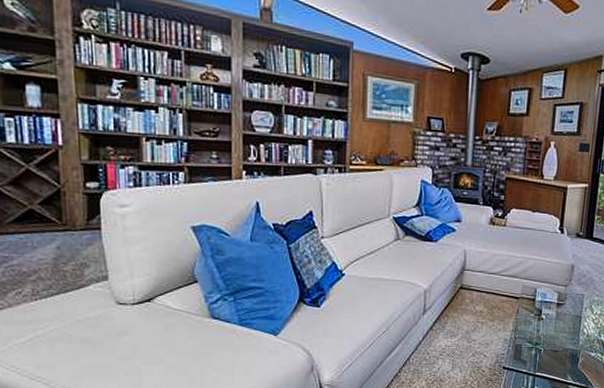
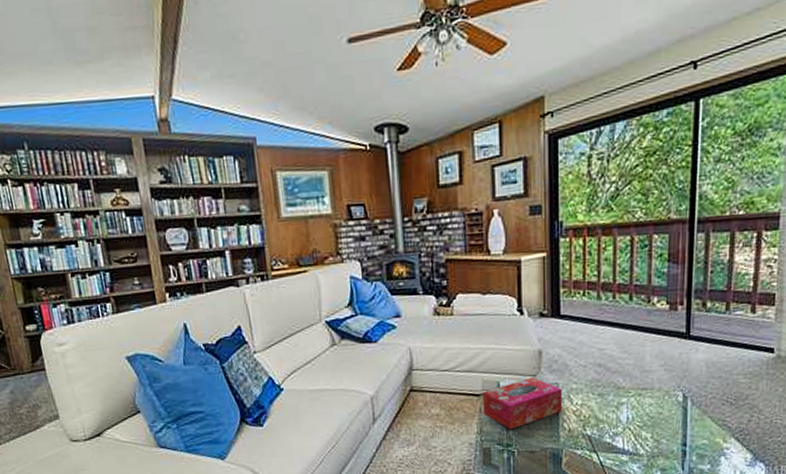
tissue box: none [520,287,587,331] -> present [483,377,563,430]

